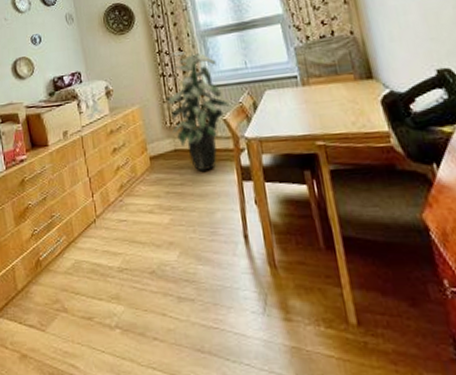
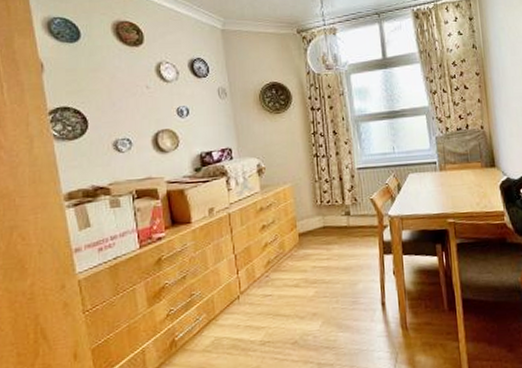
indoor plant: present [164,51,230,172] -> none [316,133,377,247]

